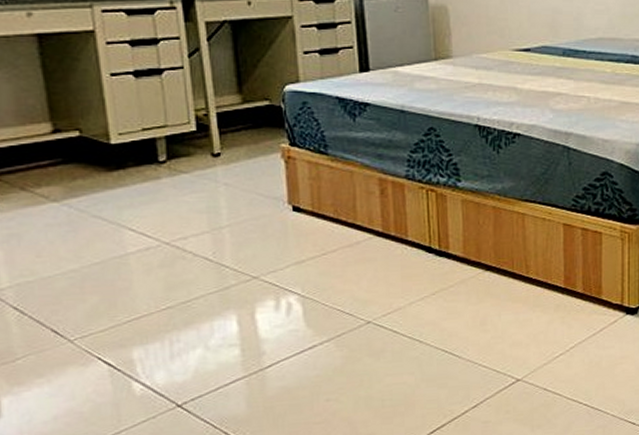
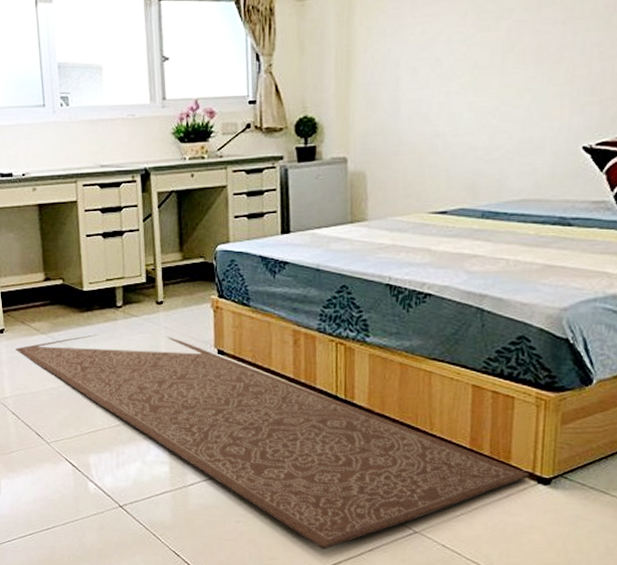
rug: none [12,195,619,415] -> present [15,334,529,550]

